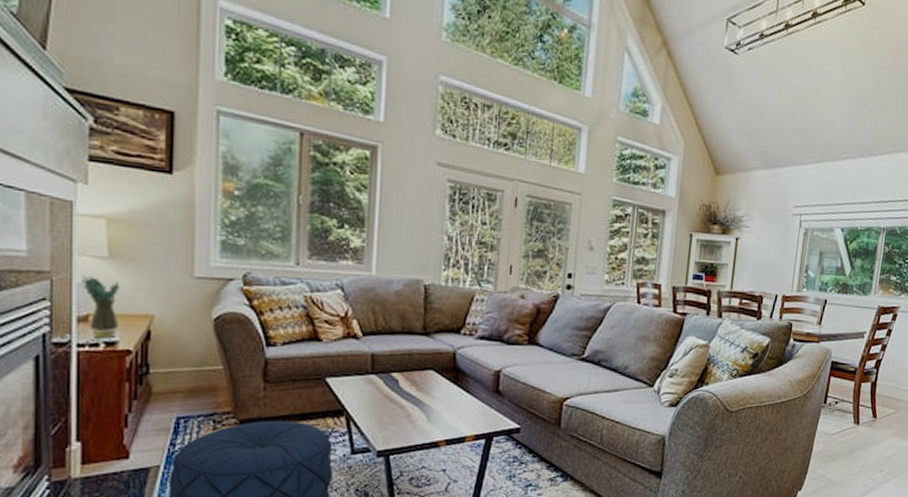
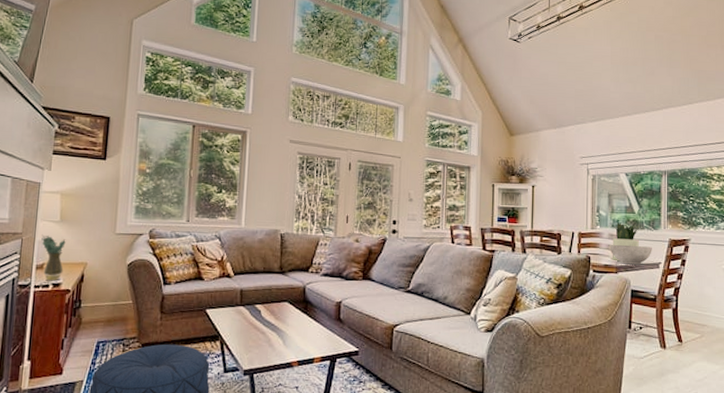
planter: none [814,285,848,330] -> present [610,222,639,262]
bowl: none [814,309,859,334] -> present [609,244,652,265]

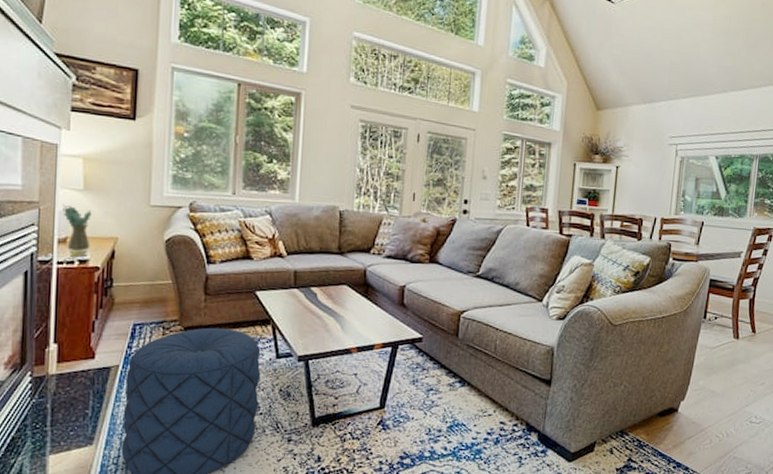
bowl: present [609,244,652,265] -> none [691,231,736,254]
planter: present [610,222,639,262] -> none [692,208,724,250]

